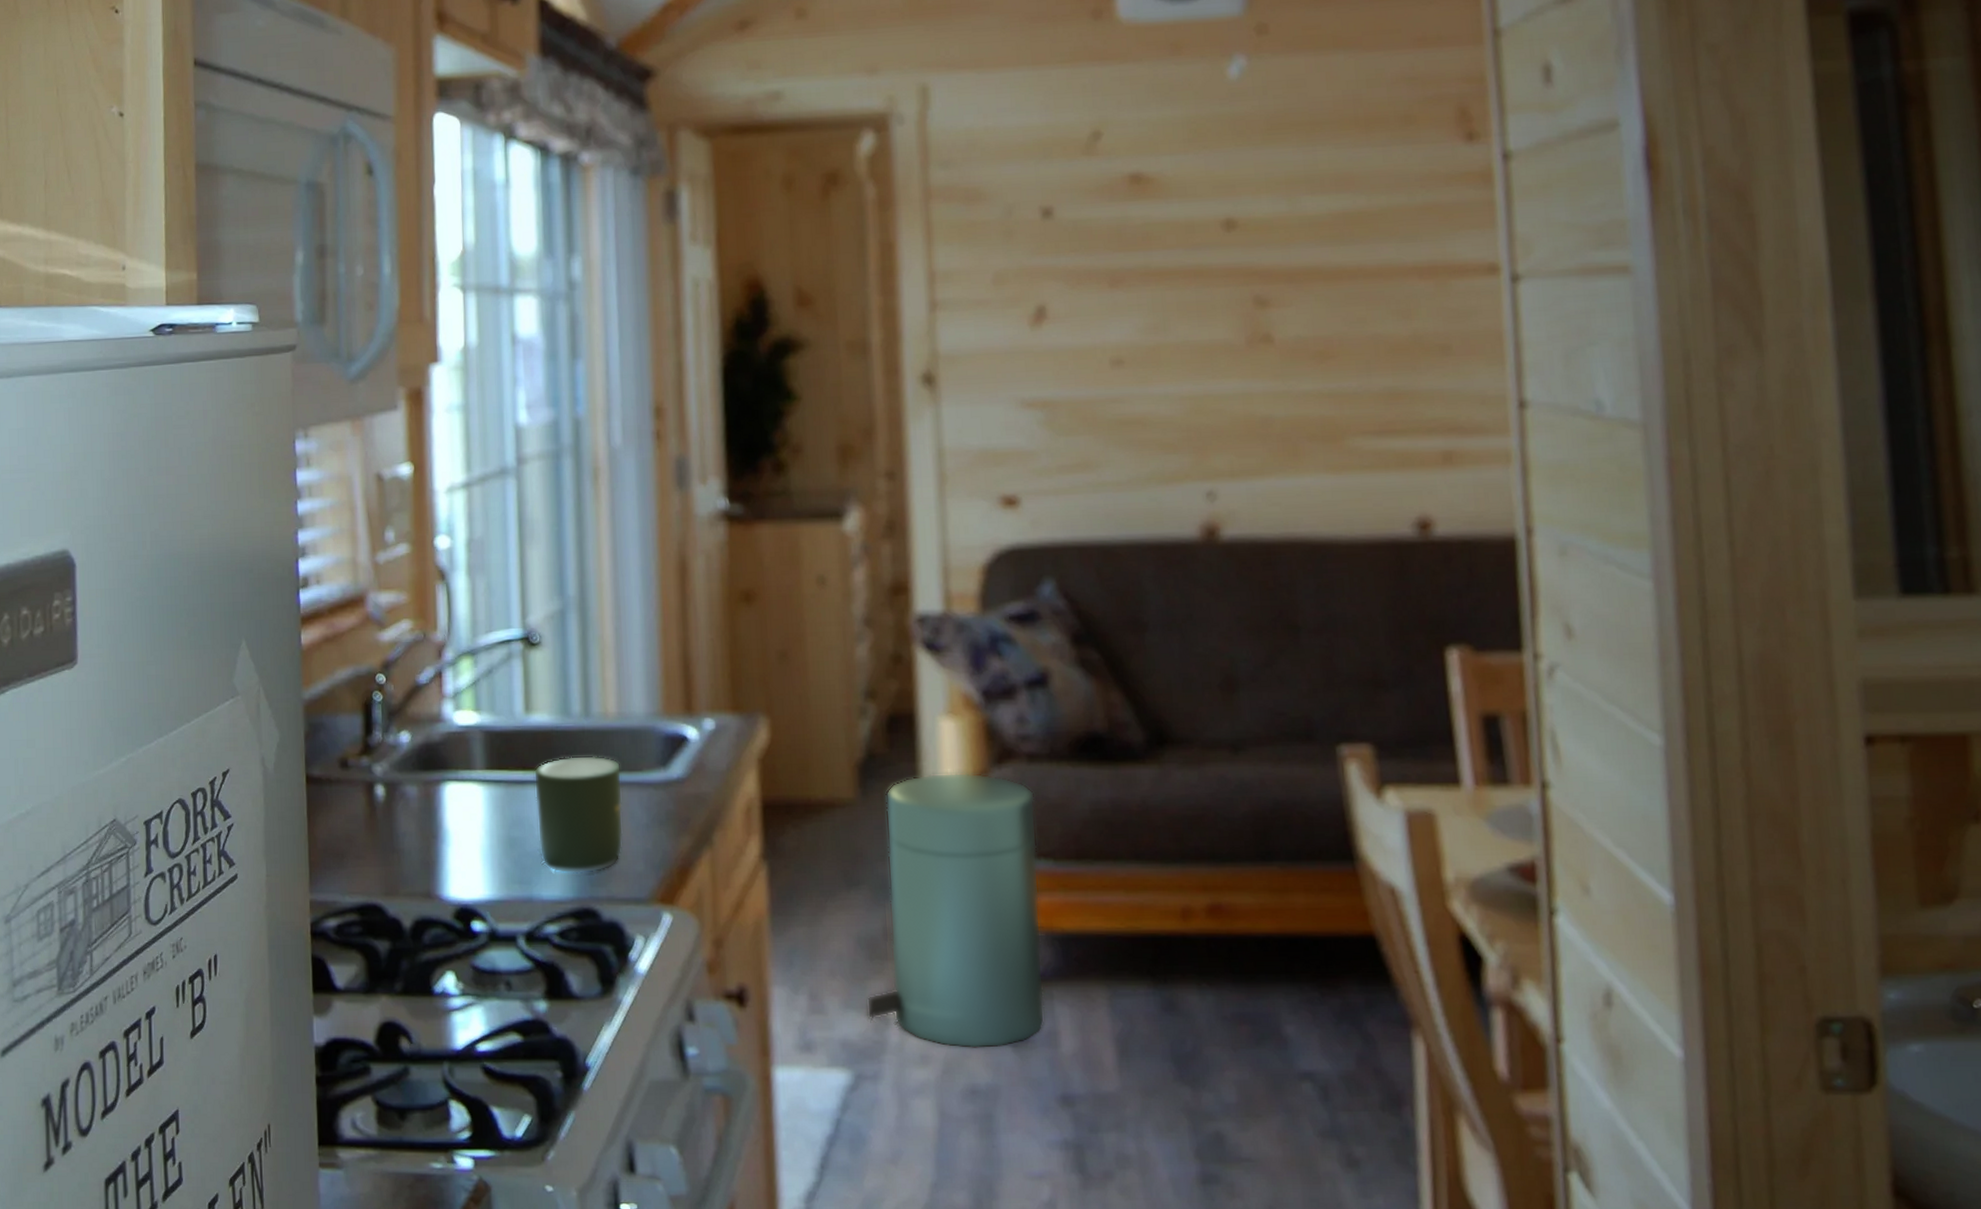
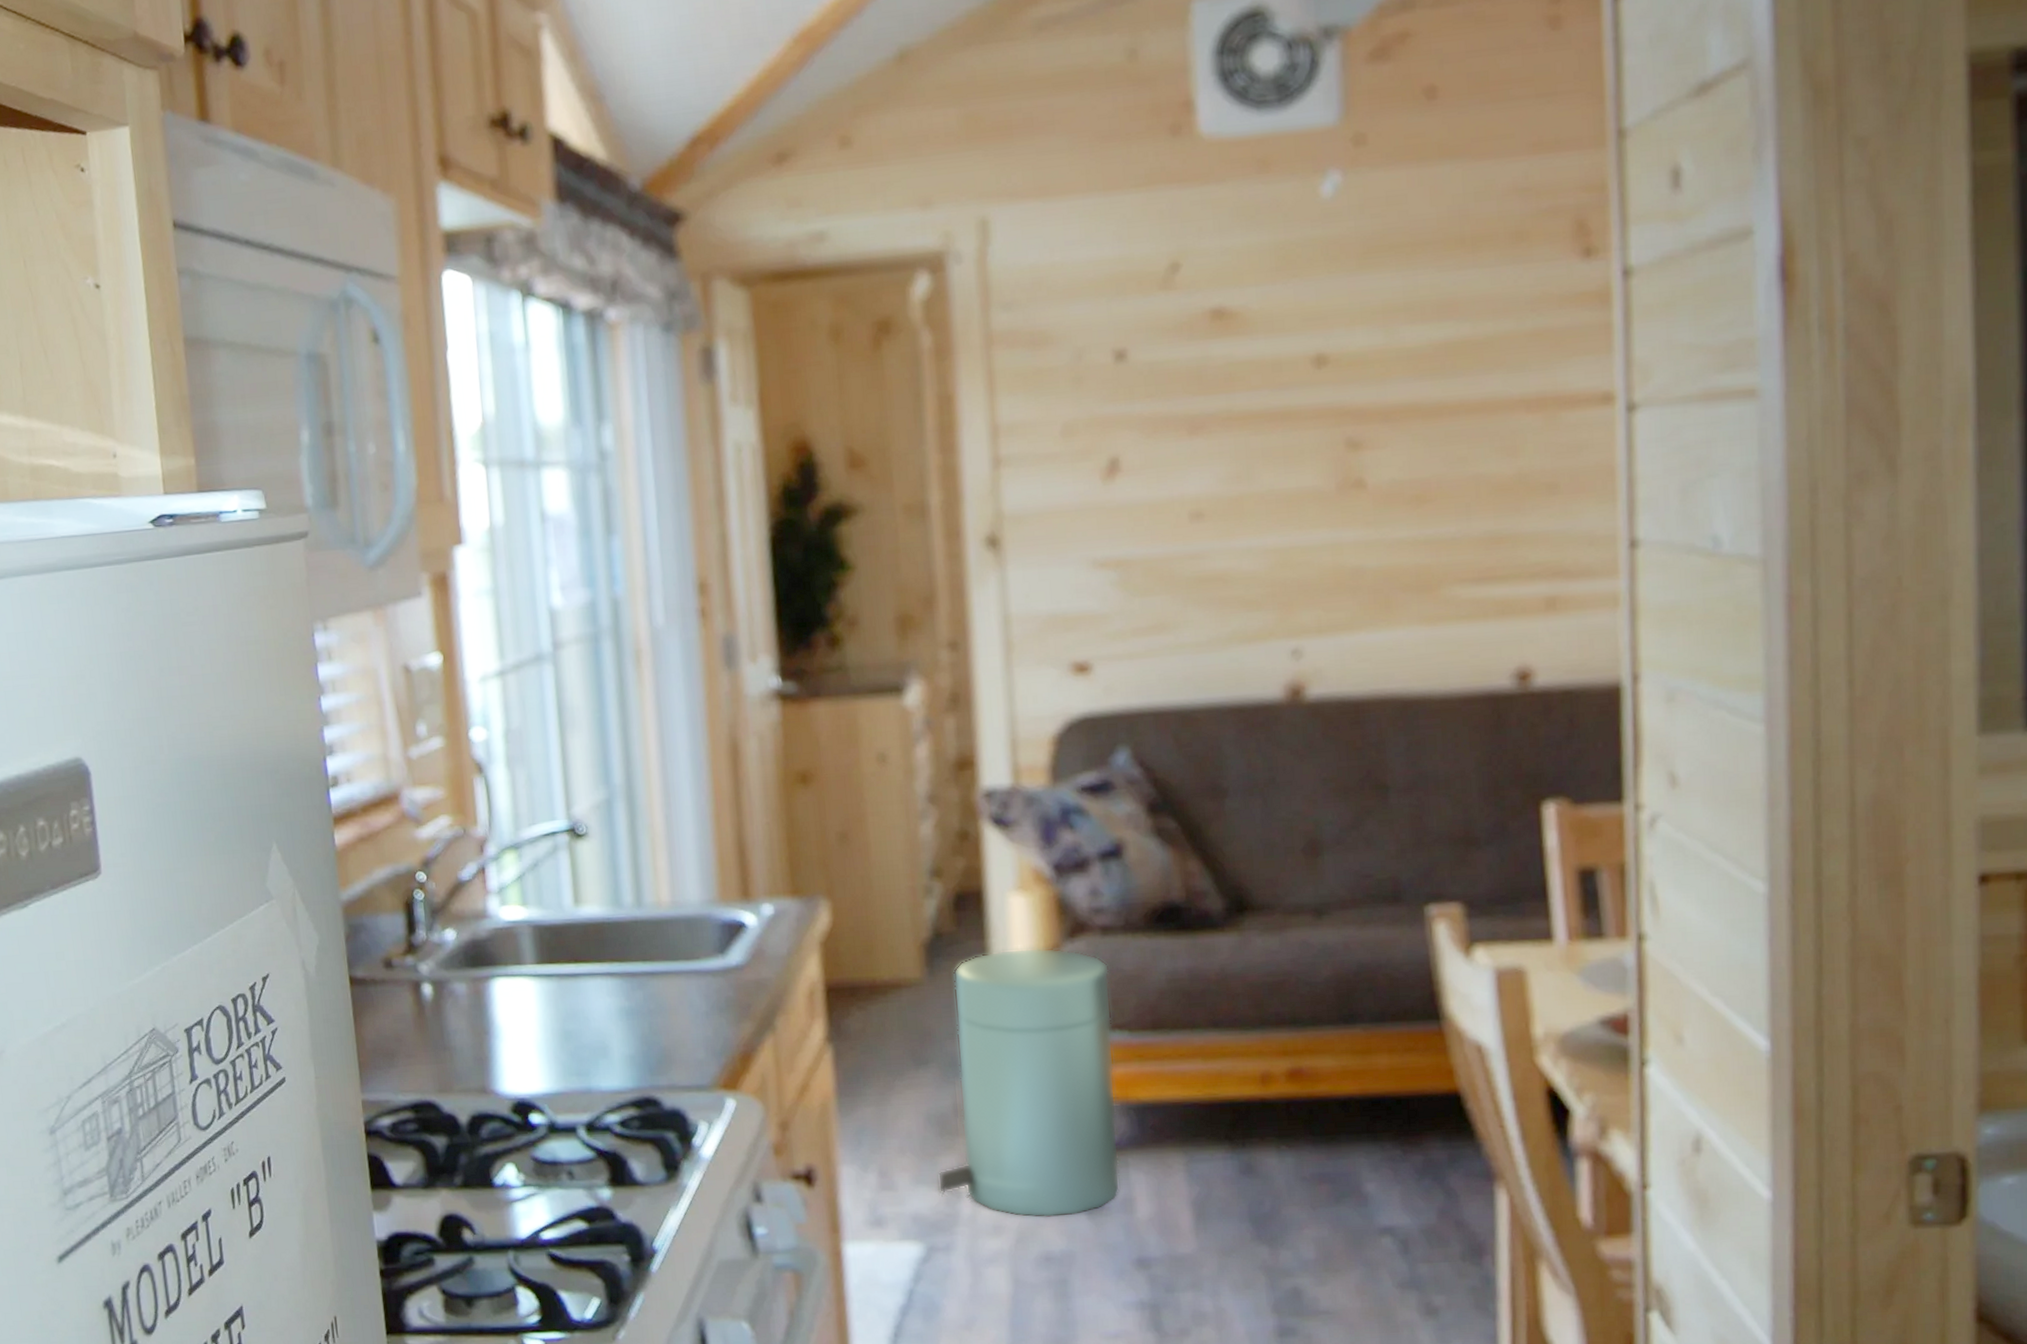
mug: present [533,756,623,874] -> none [586,946,682,1064]

